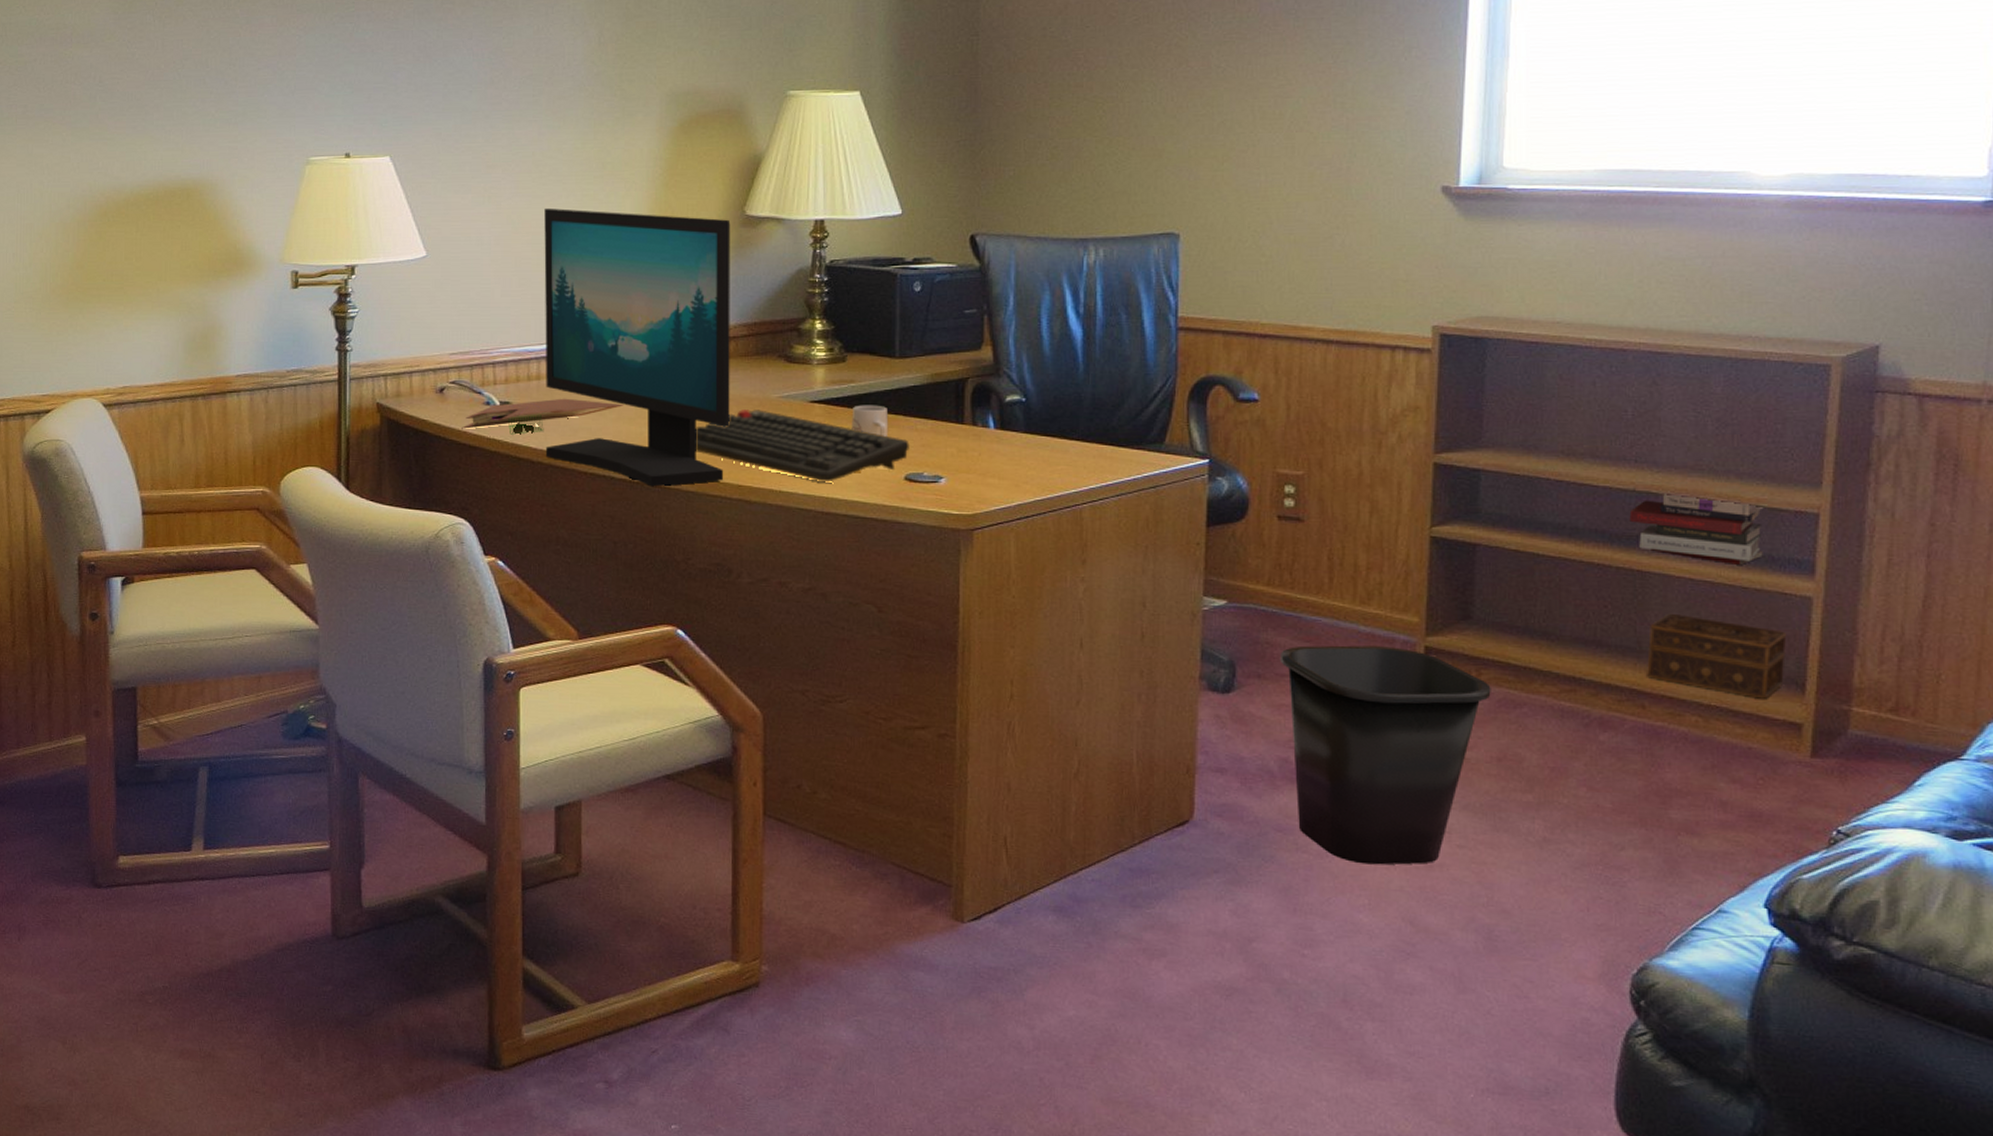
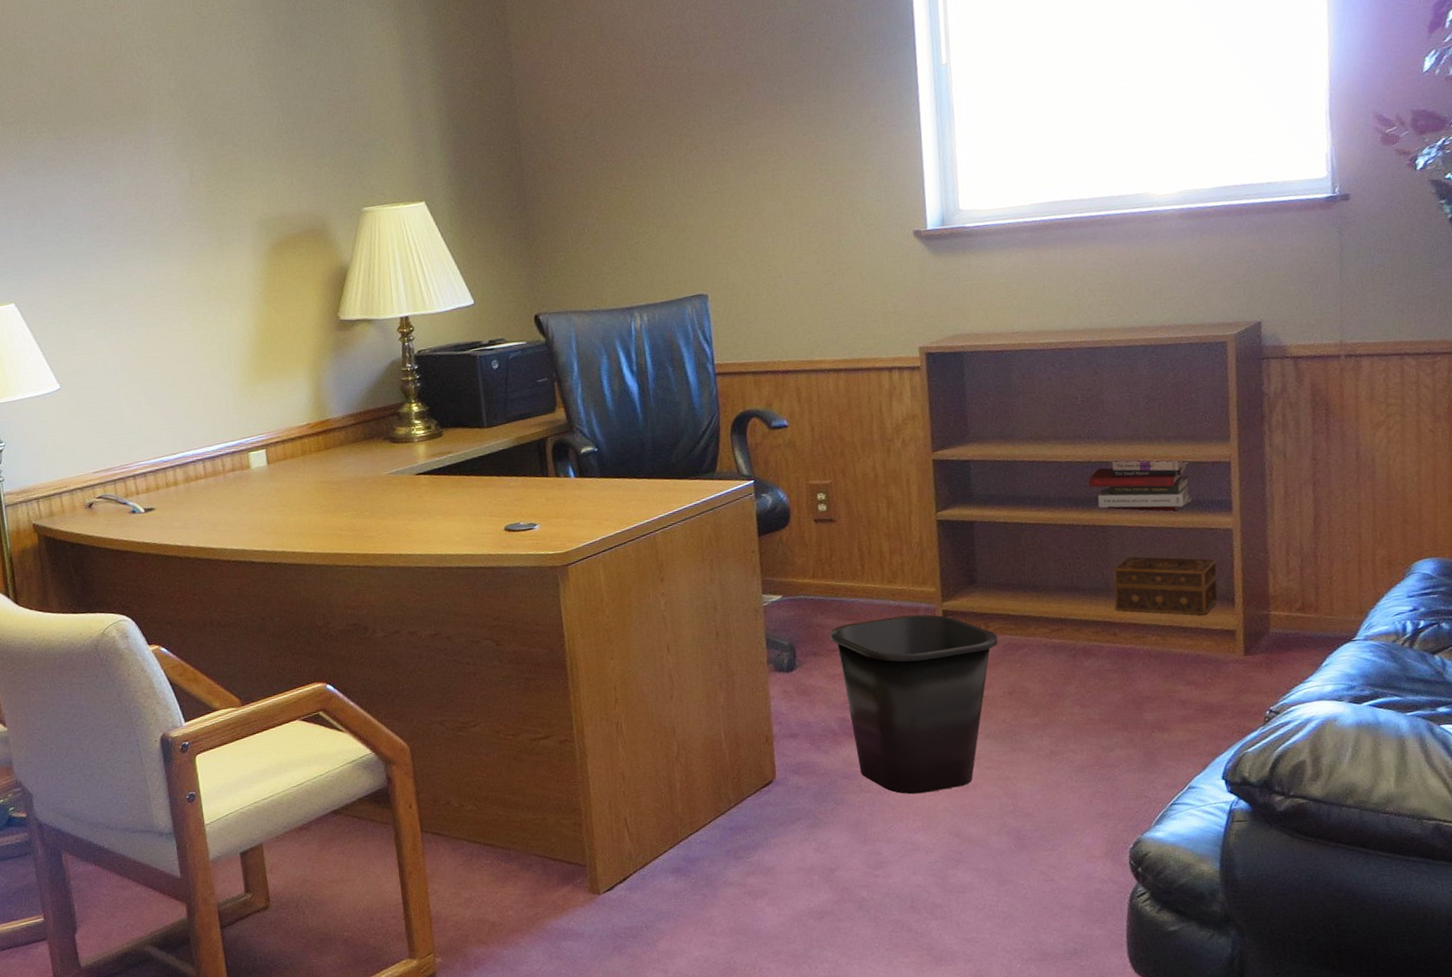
papers: present [462,398,623,435] -> none [113,497,254,537]
computer monitor: present [544,209,731,487] -> none [161,325,350,566]
computer keyboard: present [695,409,909,483] -> none [320,486,506,542]
mug: present [851,405,889,436] -> none [452,470,487,496]

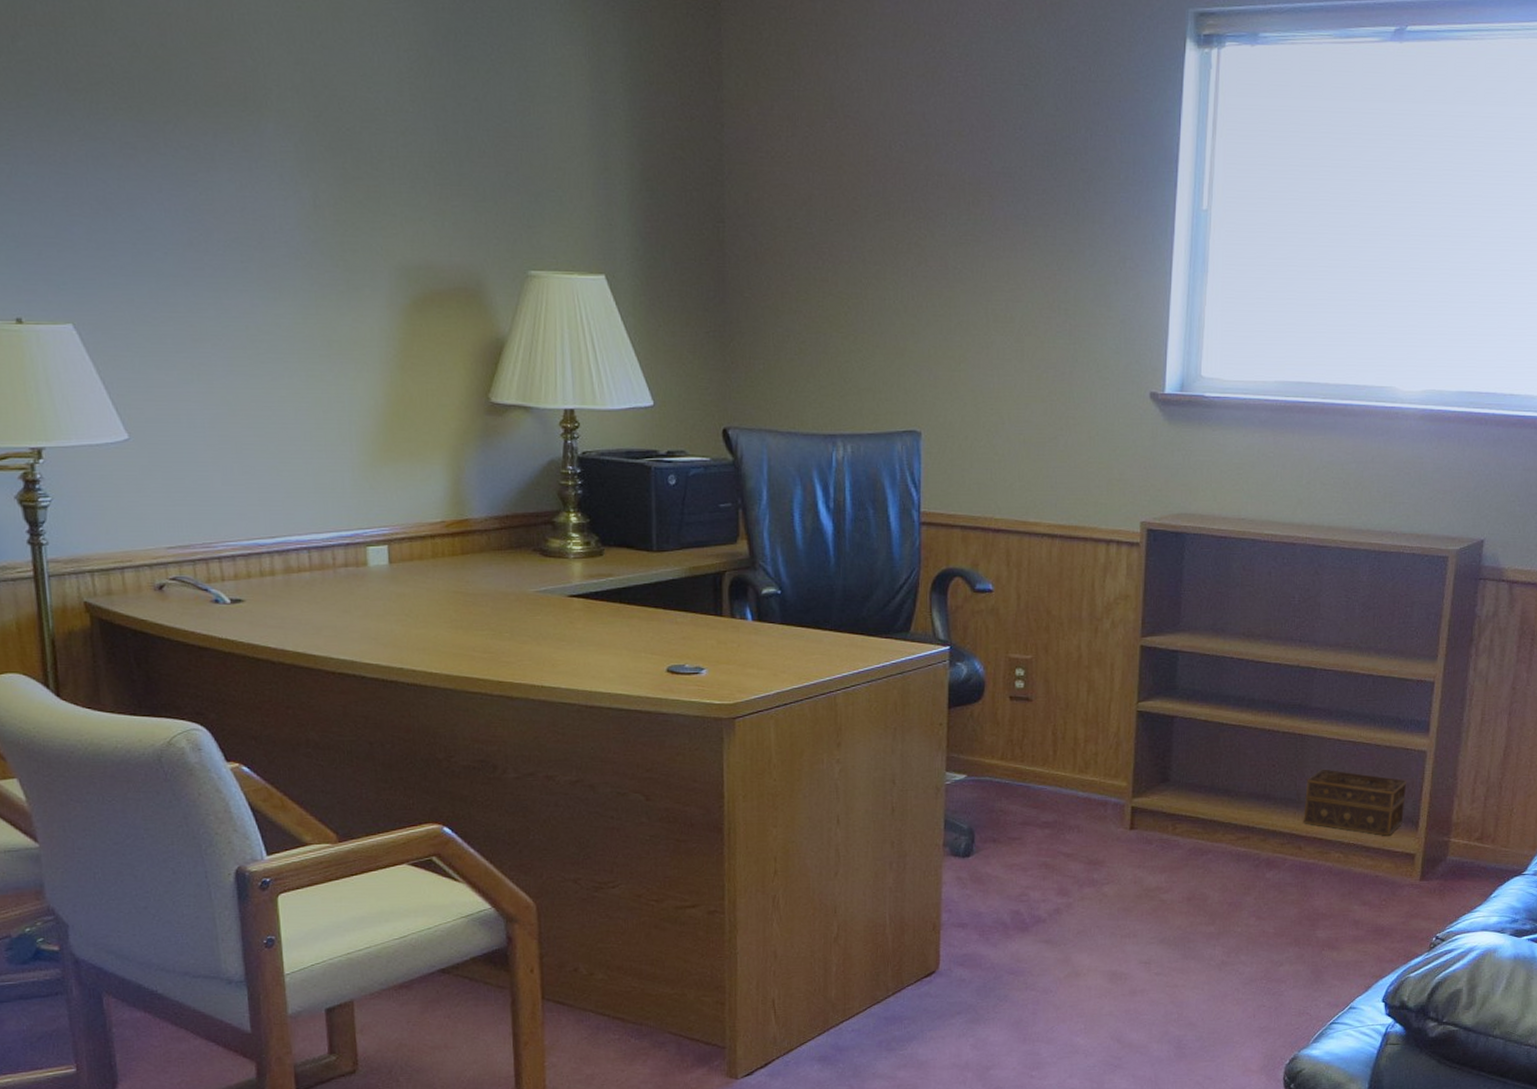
waste bin: present [830,614,998,795] -> none [1013,808,1184,996]
books: present [1088,458,1192,511] -> none [1294,666,1395,726]

